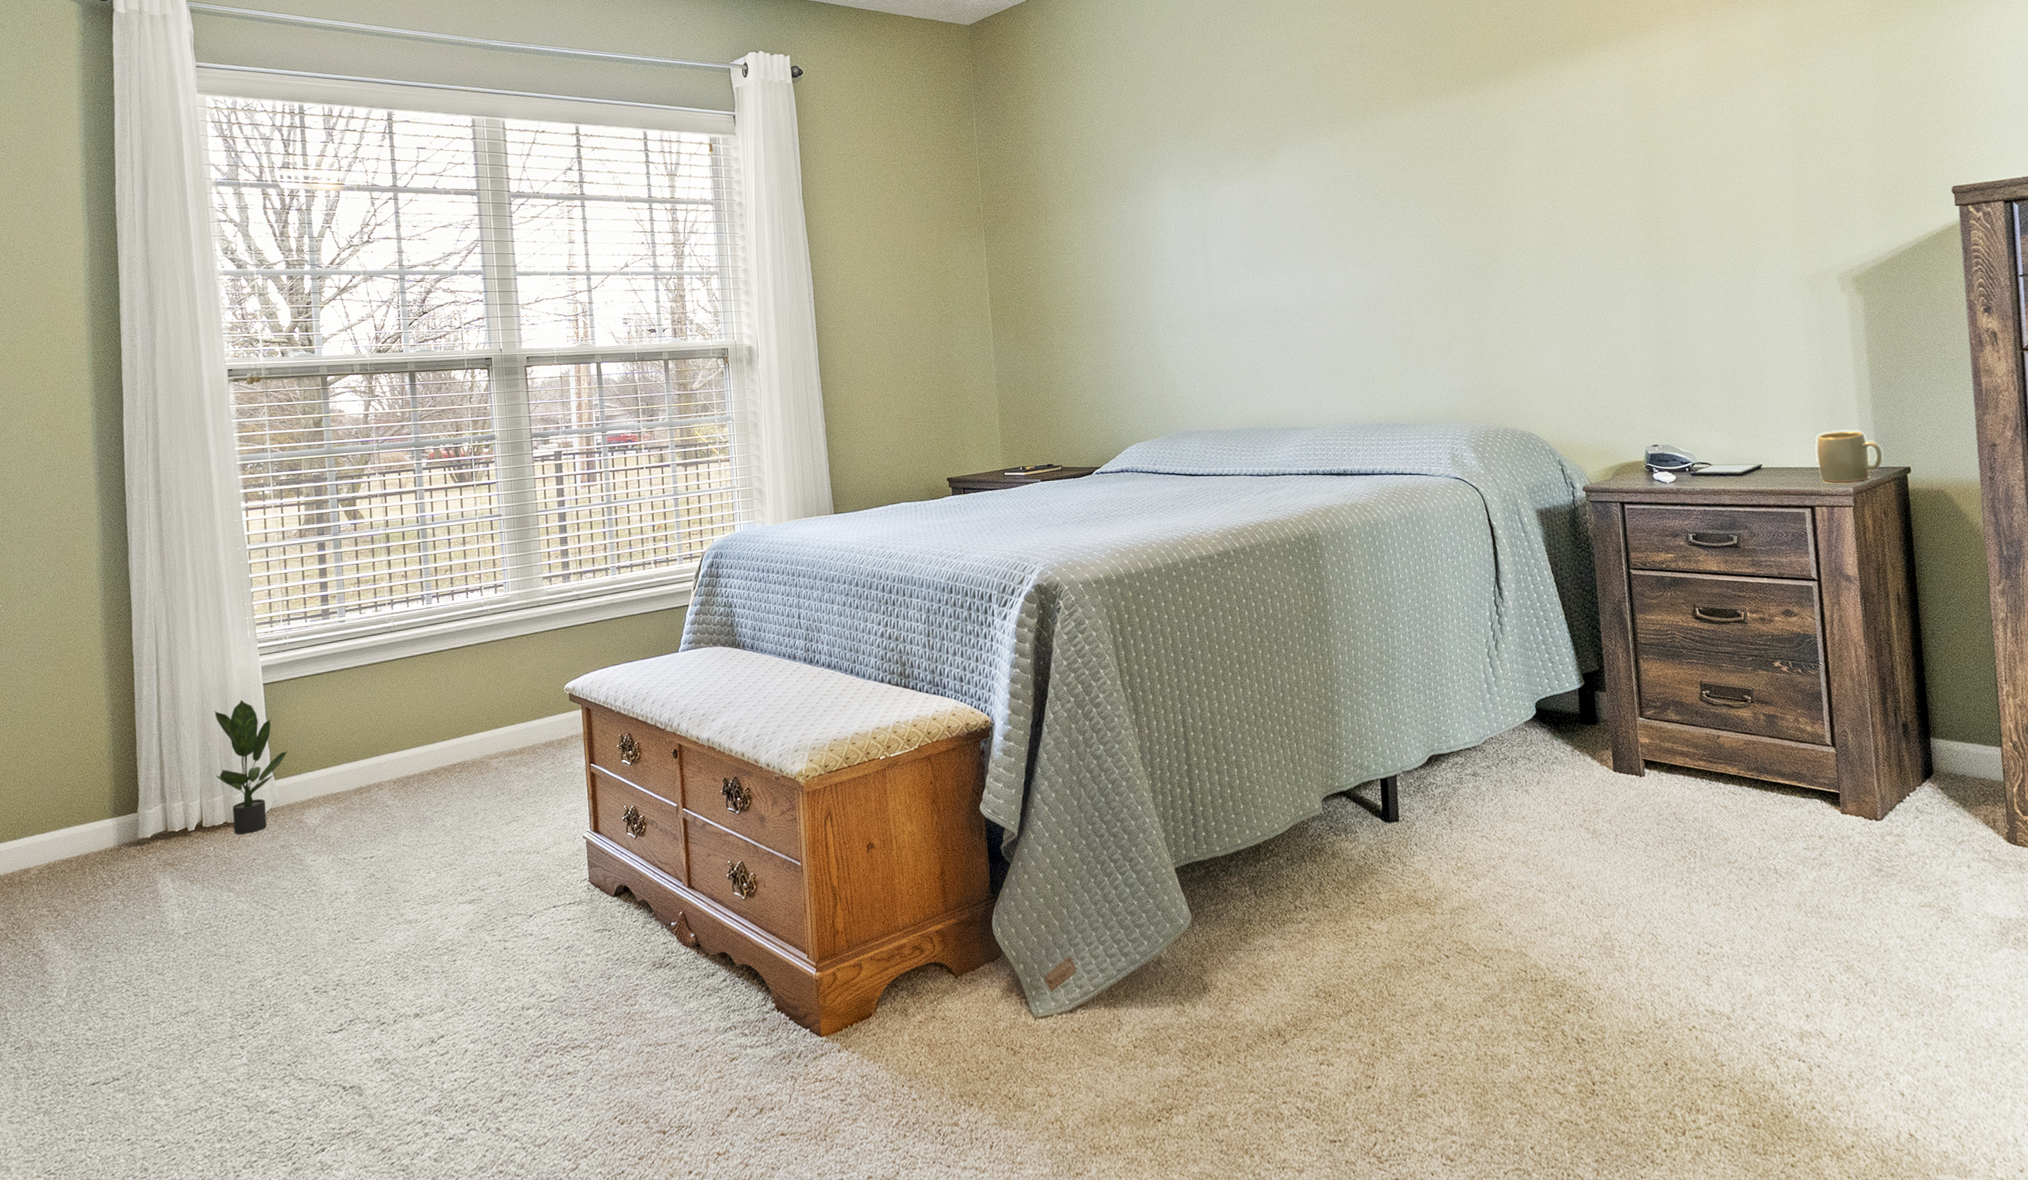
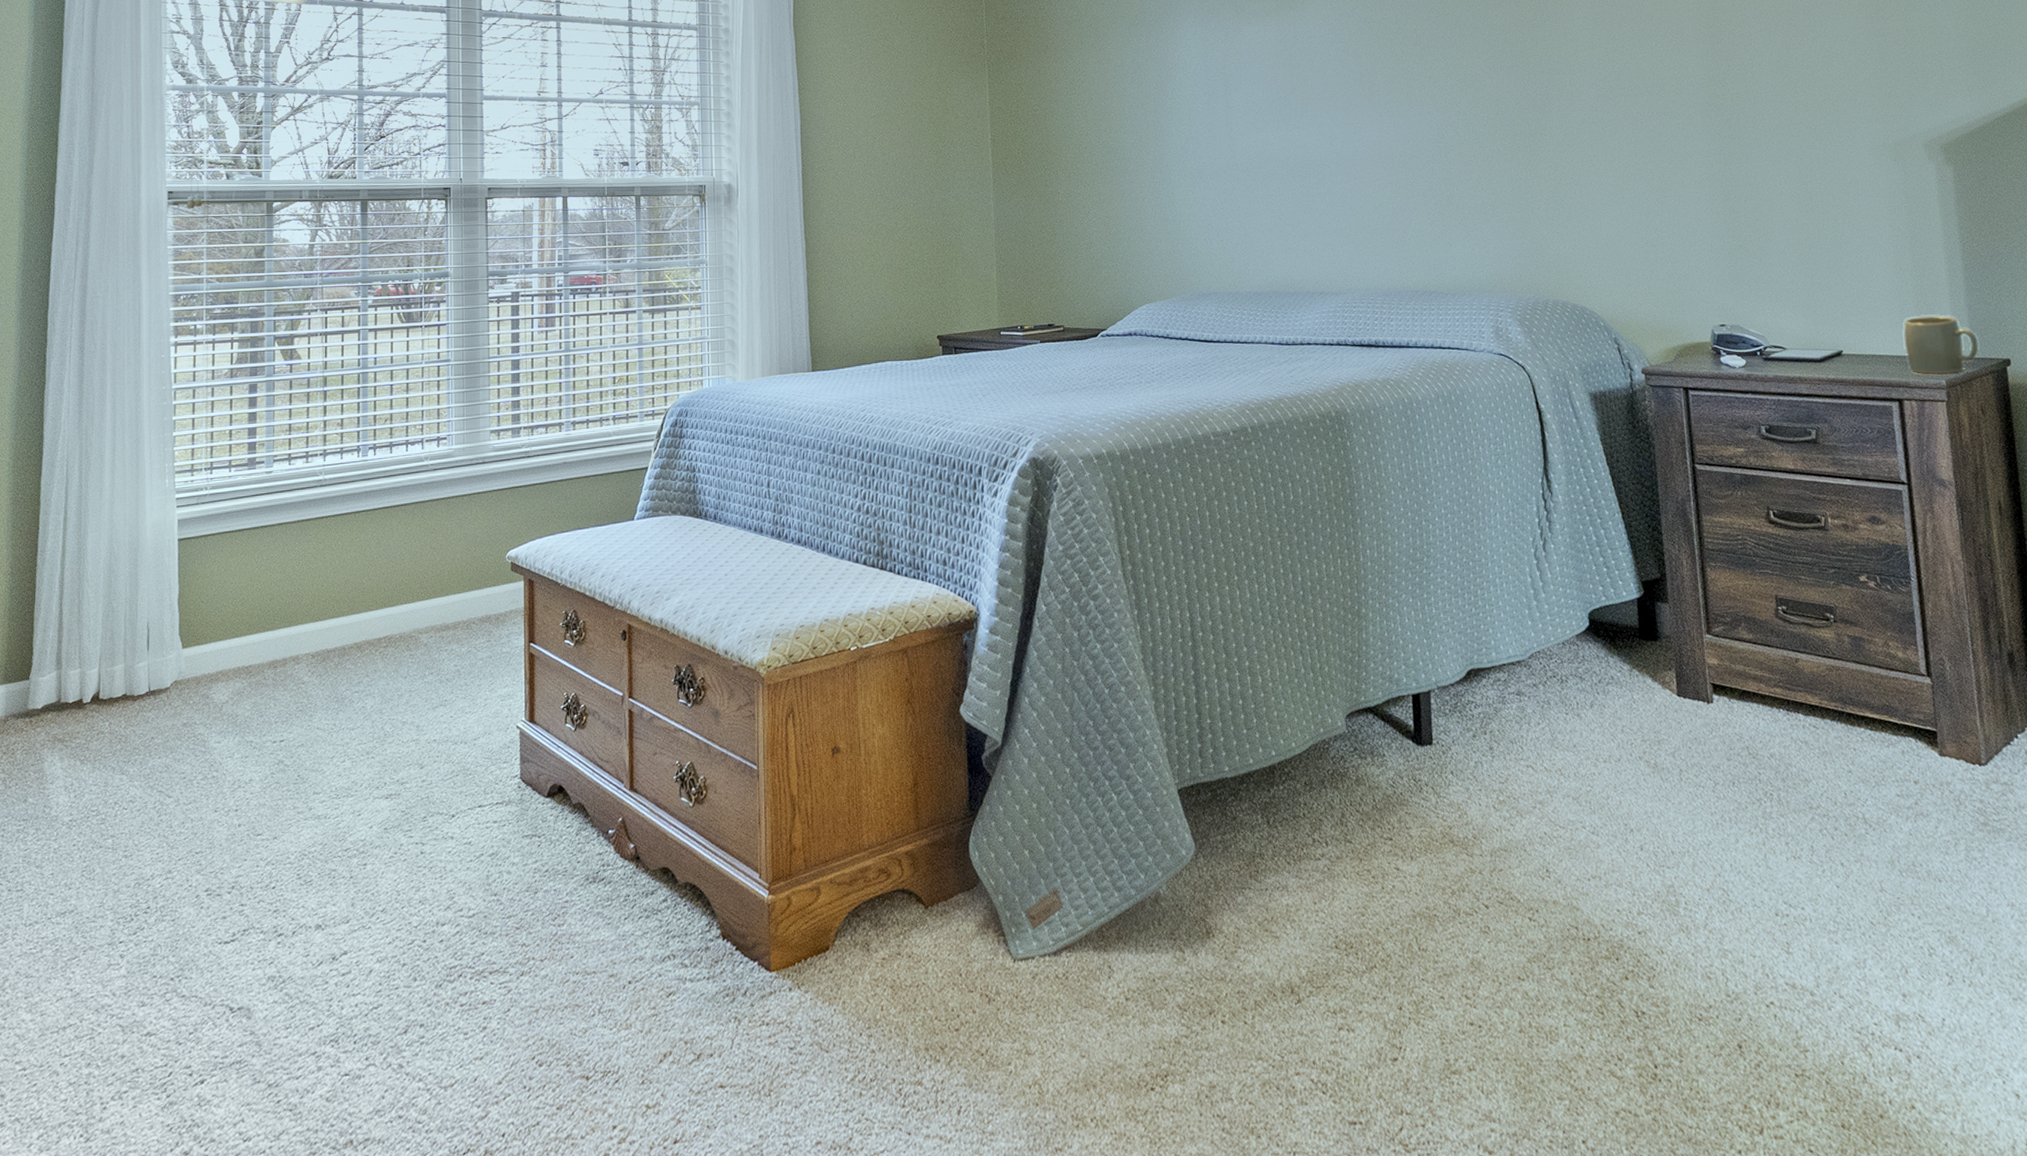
potted plant: present [213,700,289,834] -> none [119,556,200,709]

